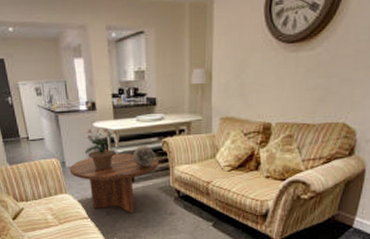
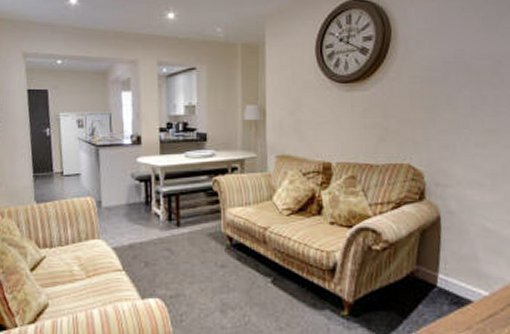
coffee table: present [69,153,159,213] -> none [105,192,208,265]
potted plant: present [84,127,118,170] -> none [125,163,164,211]
decorative sphere: present [133,145,155,167] -> none [179,183,204,208]

